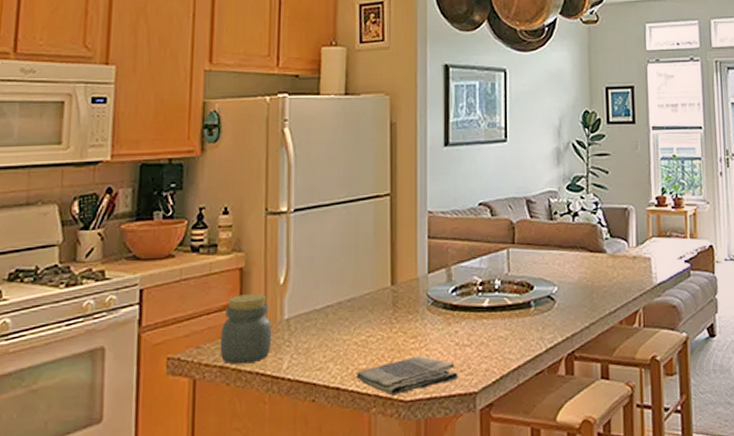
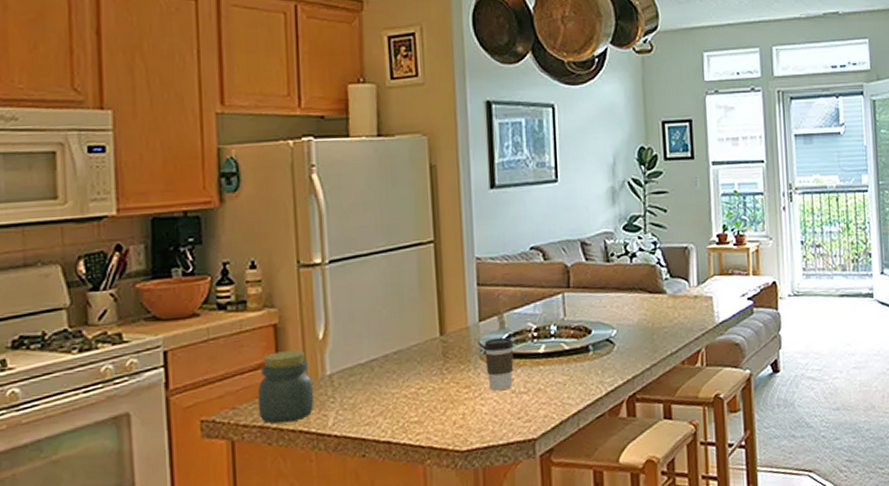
dish towel: present [356,356,458,396] -> none [407,405,516,447]
coffee cup: none [431,289,460,342] -> present [483,337,514,390]

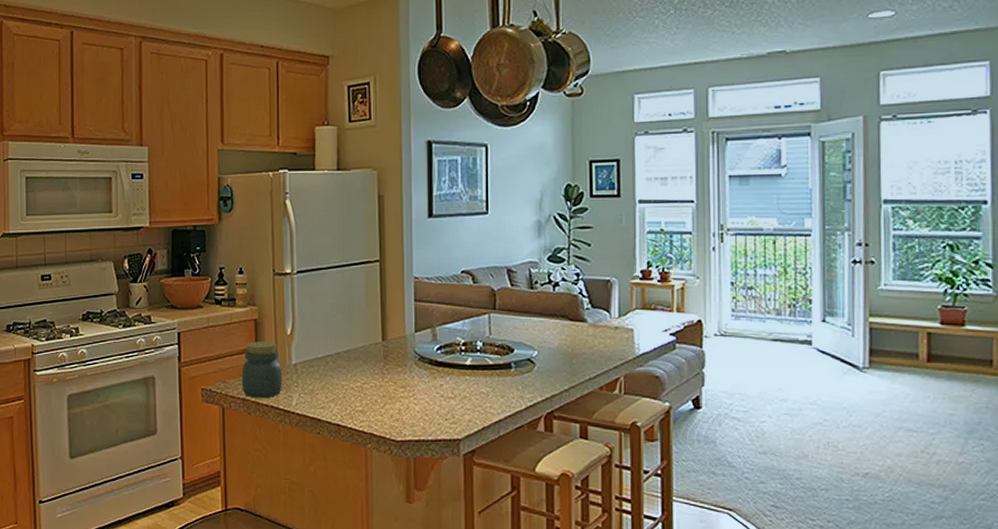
coffee cup: present [483,337,514,390] -> none [418,347,444,393]

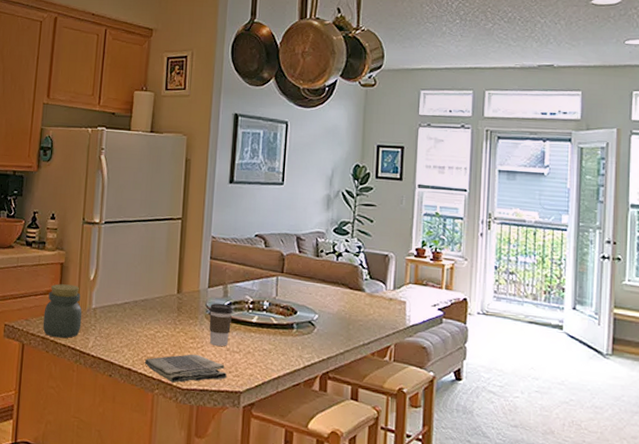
dish towel: none [353,403,443,435] -> present [144,354,227,383]
coffee cup: none [418,347,444,393] -> present [209,303,233,346]

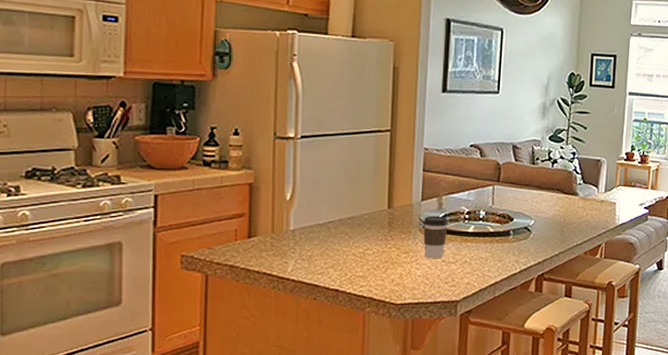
jar: present [43,284,82,339] -> none [230,206,279,265]
dish towel: present [144,354,227,383] -> none [353,268,443,299]

